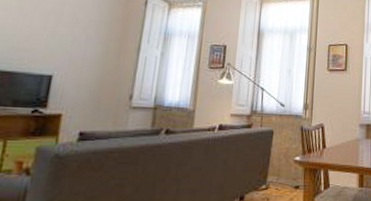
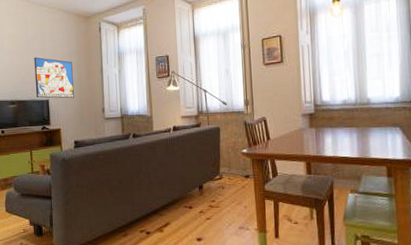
wall art: none [33,19,99,78] -> present [34,57,74,99]

